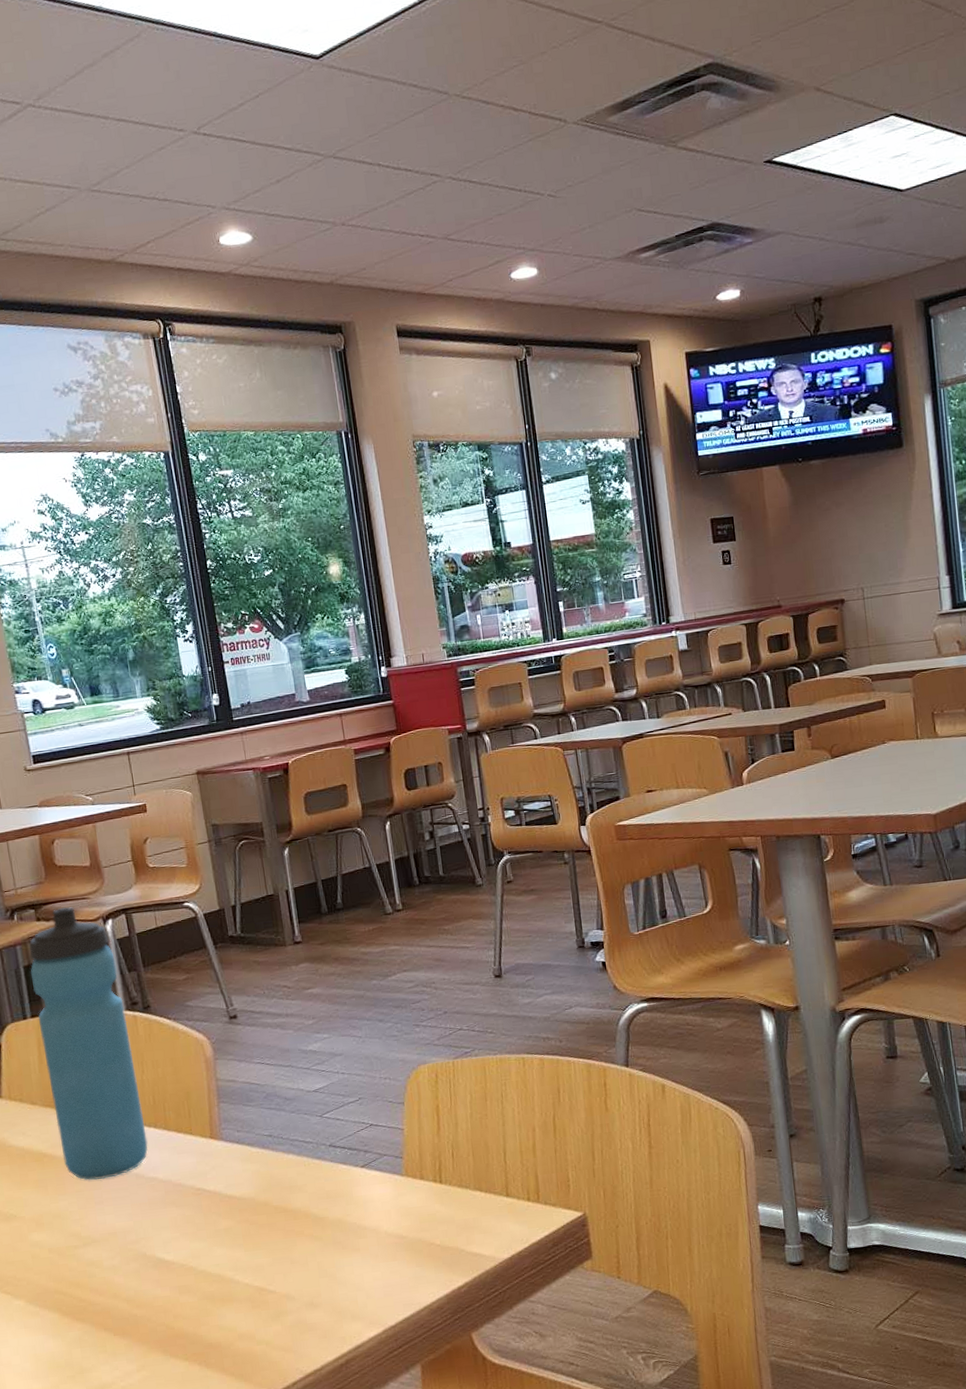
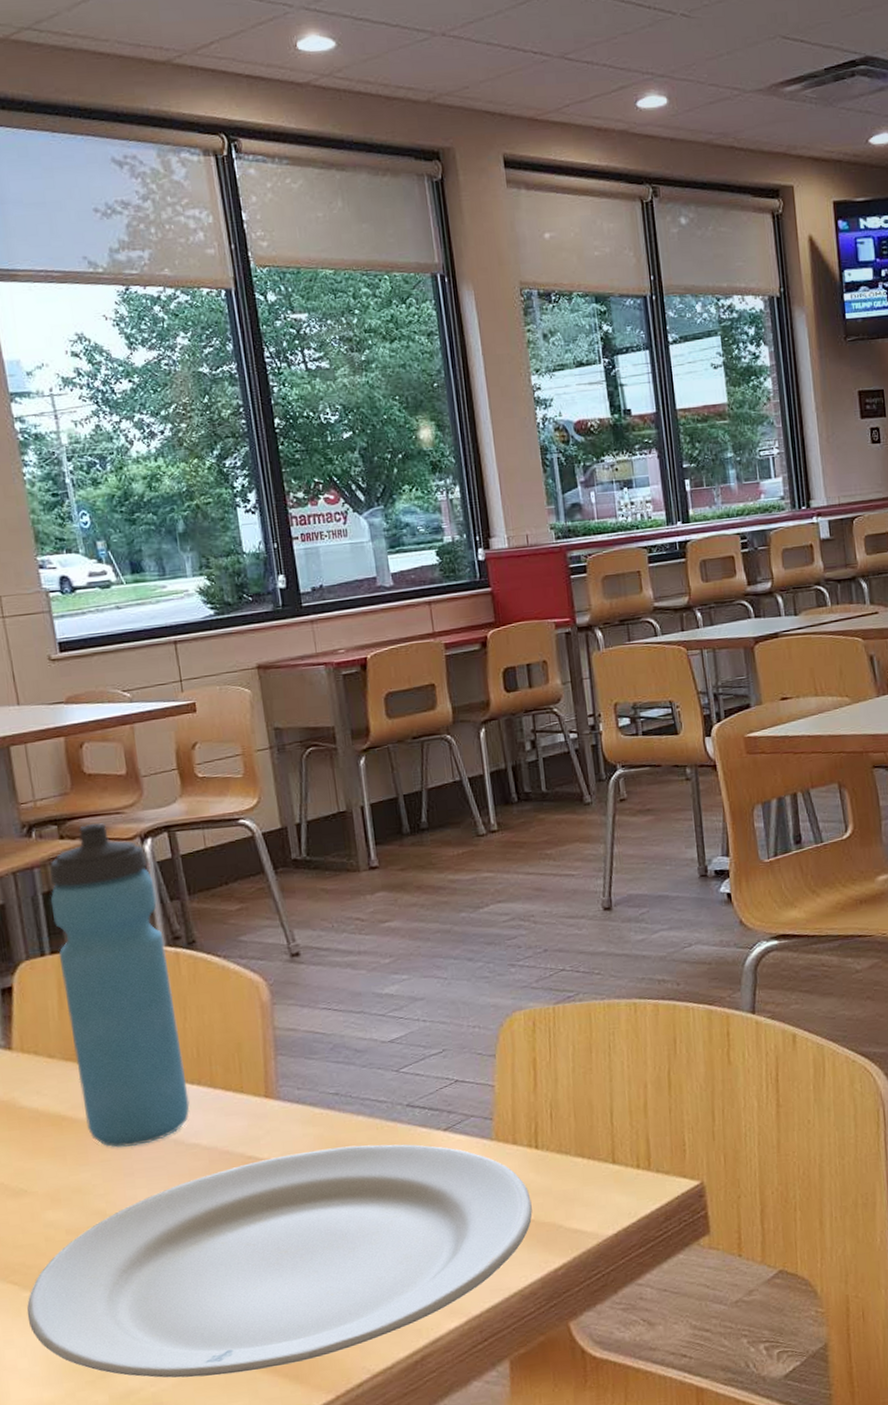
plate: none [18,1179,438,1375] -> present [27,1144,533,1378]

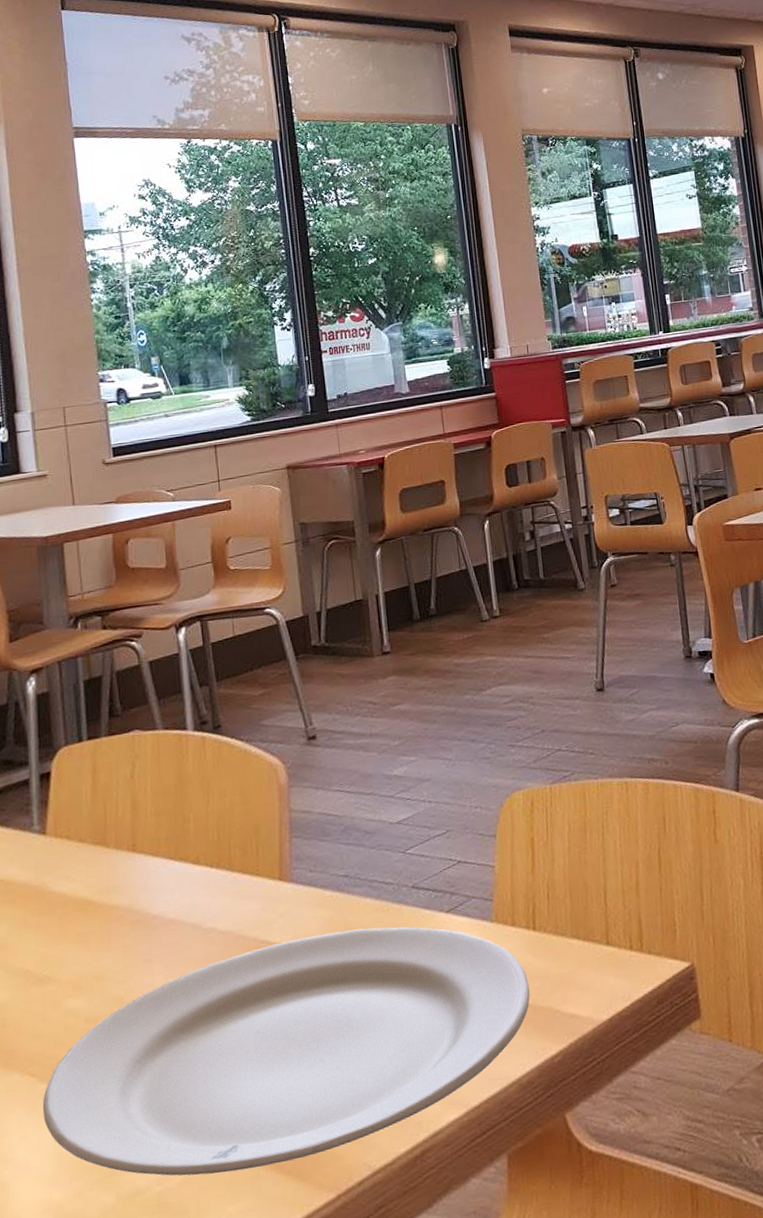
water bottle: present [50,822,190,1148] -> none [90,613,208,933]

